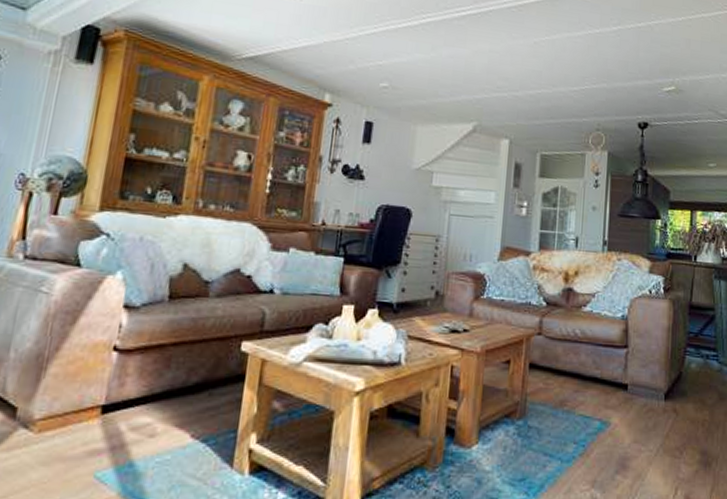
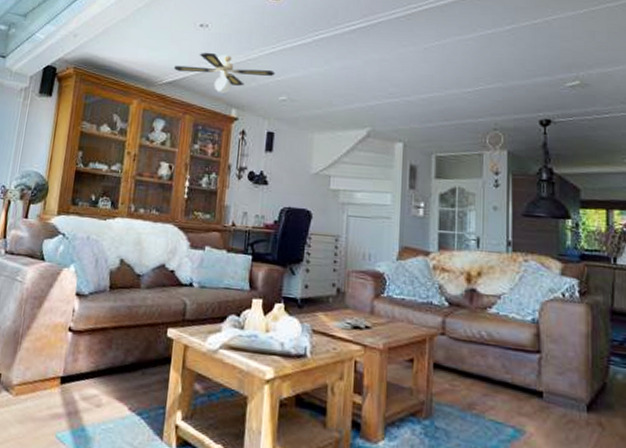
ceiling fan: none [255,25,377,75] -> present [173,52,276,94]

